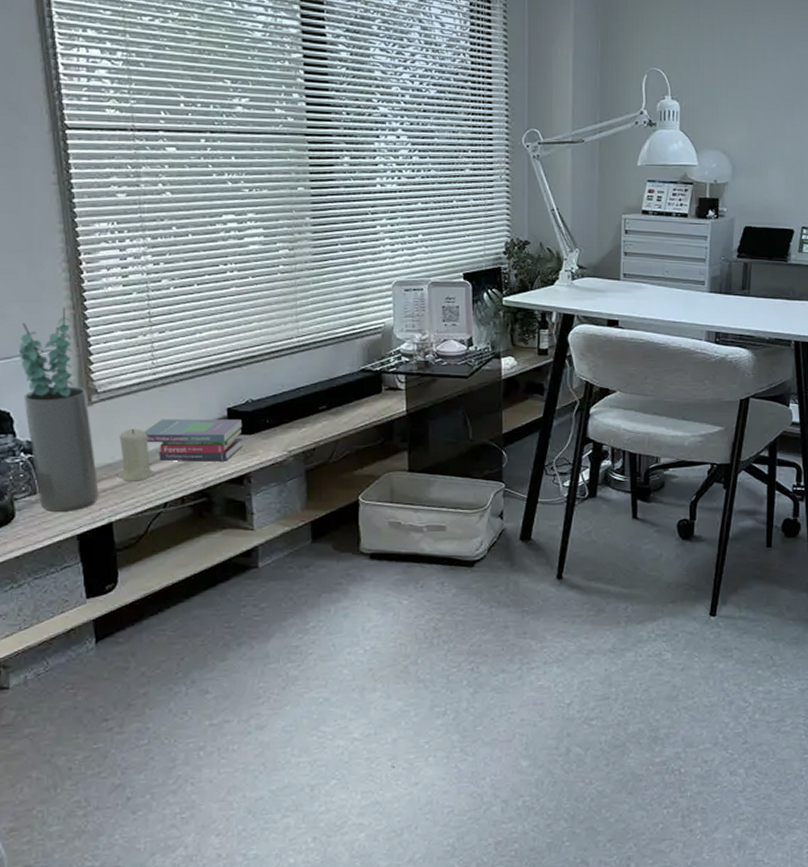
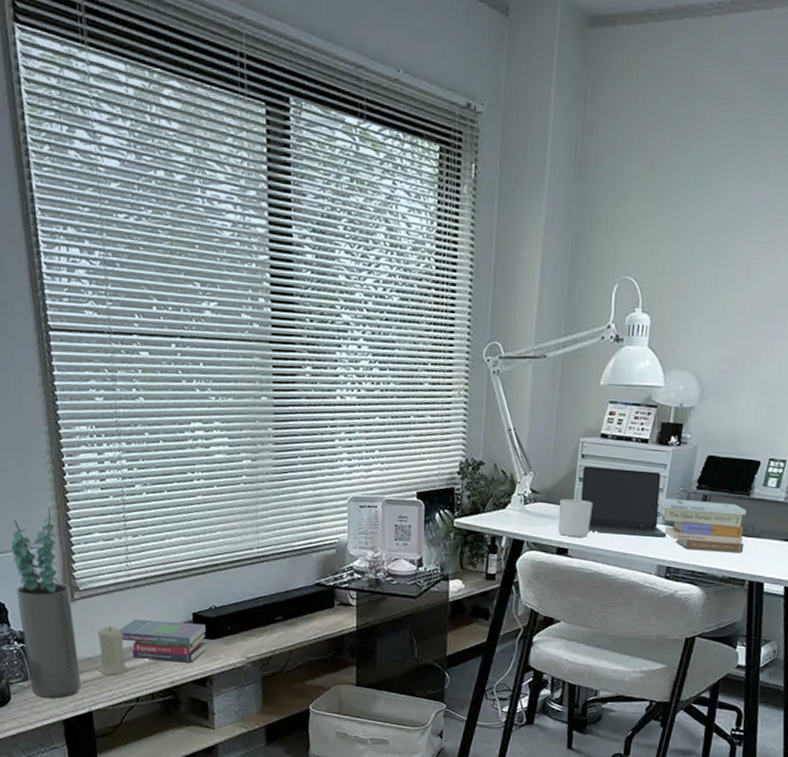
mug: none [606,273,640,308] -> present [557,499,594,537]
laptop: none [626,241,713,305] -> present [581,466,667,538]
books: none [701,268,787,315] -> present [657,498,747,552]

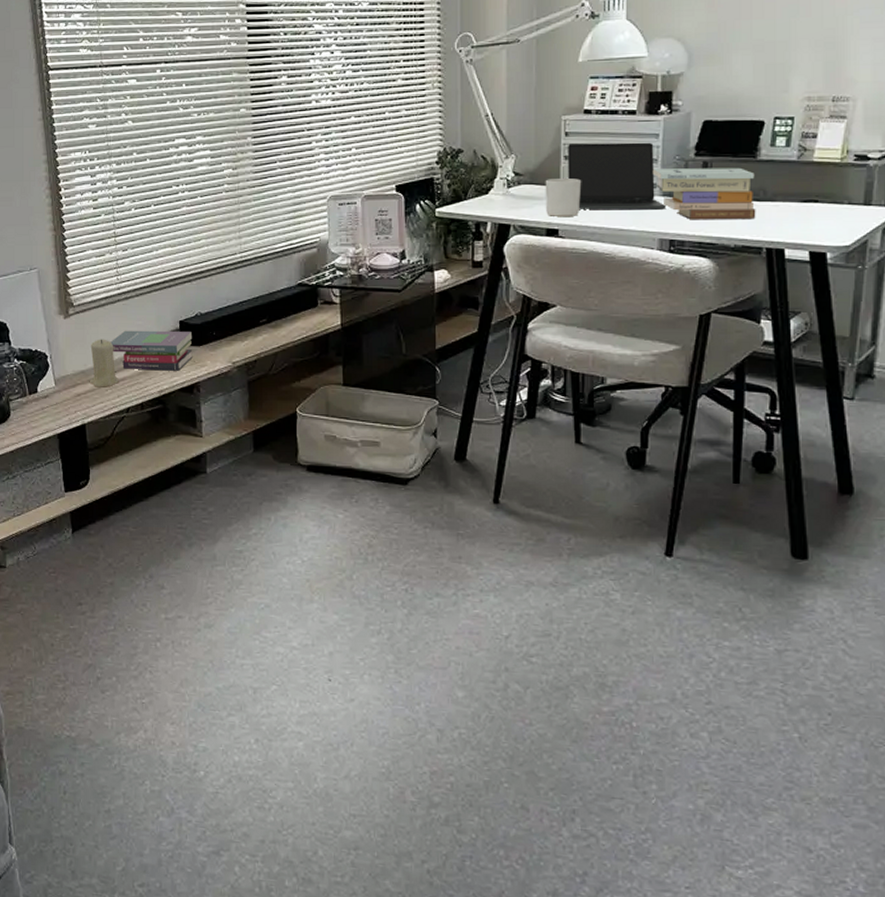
vase: present [11,507,81,698] -> none [13,229,75,413]

